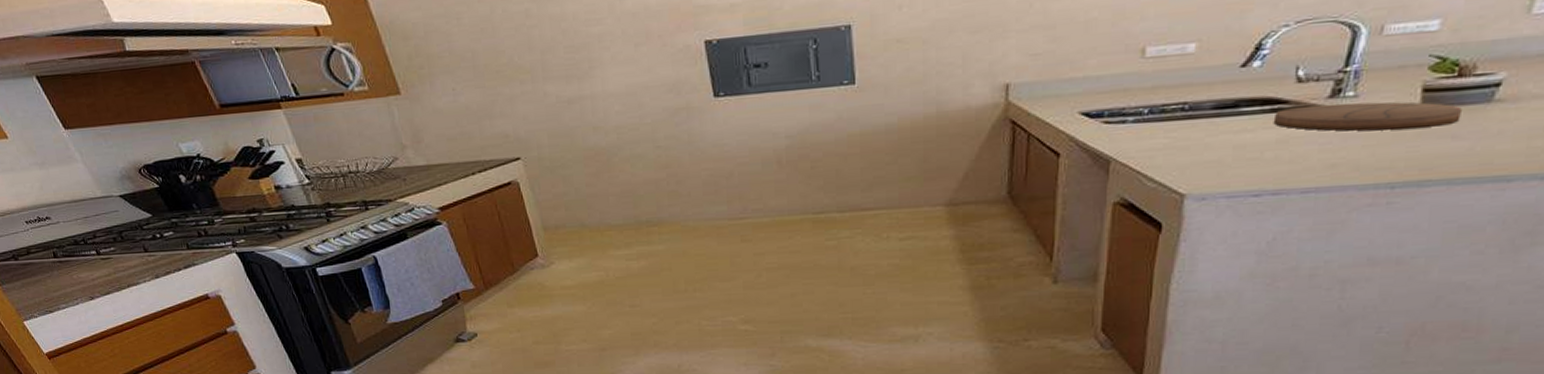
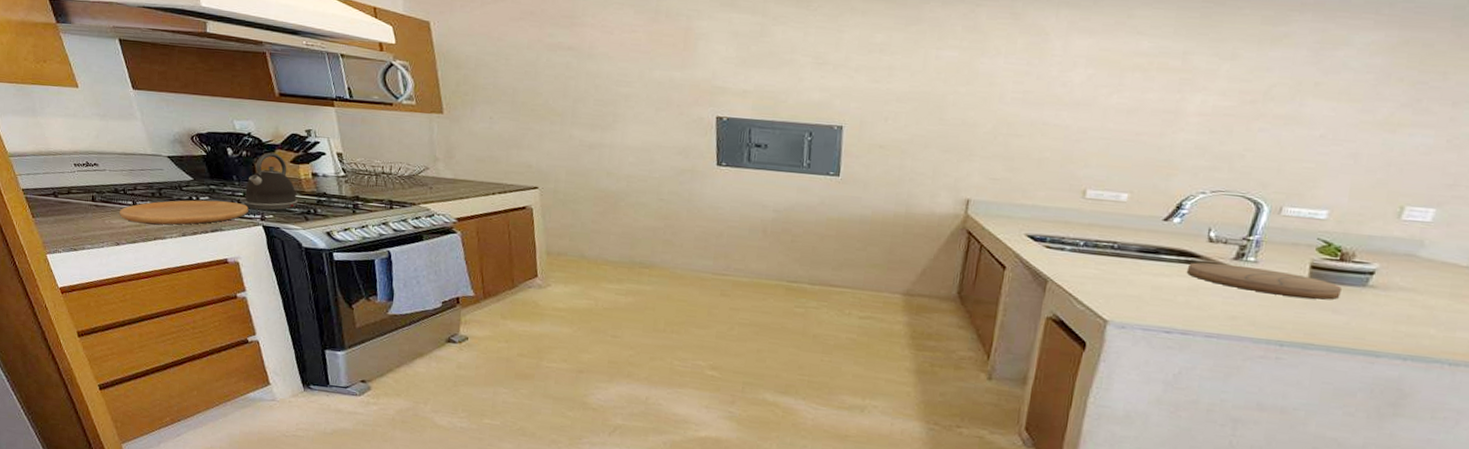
cutting board: none [84,232,218,273] -> present [119,200,249,225]
kettle: none [208,171,267,237] -> present [244,152,298,211]

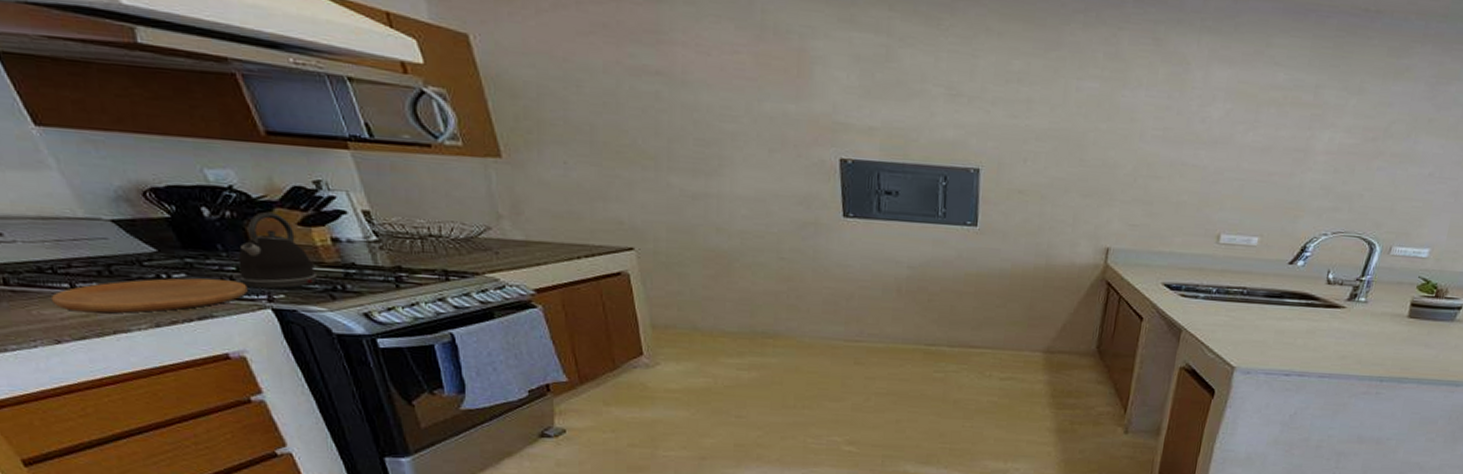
cutting board: present [1186,262,1342,300] -> none [1306,304,1434,335]

